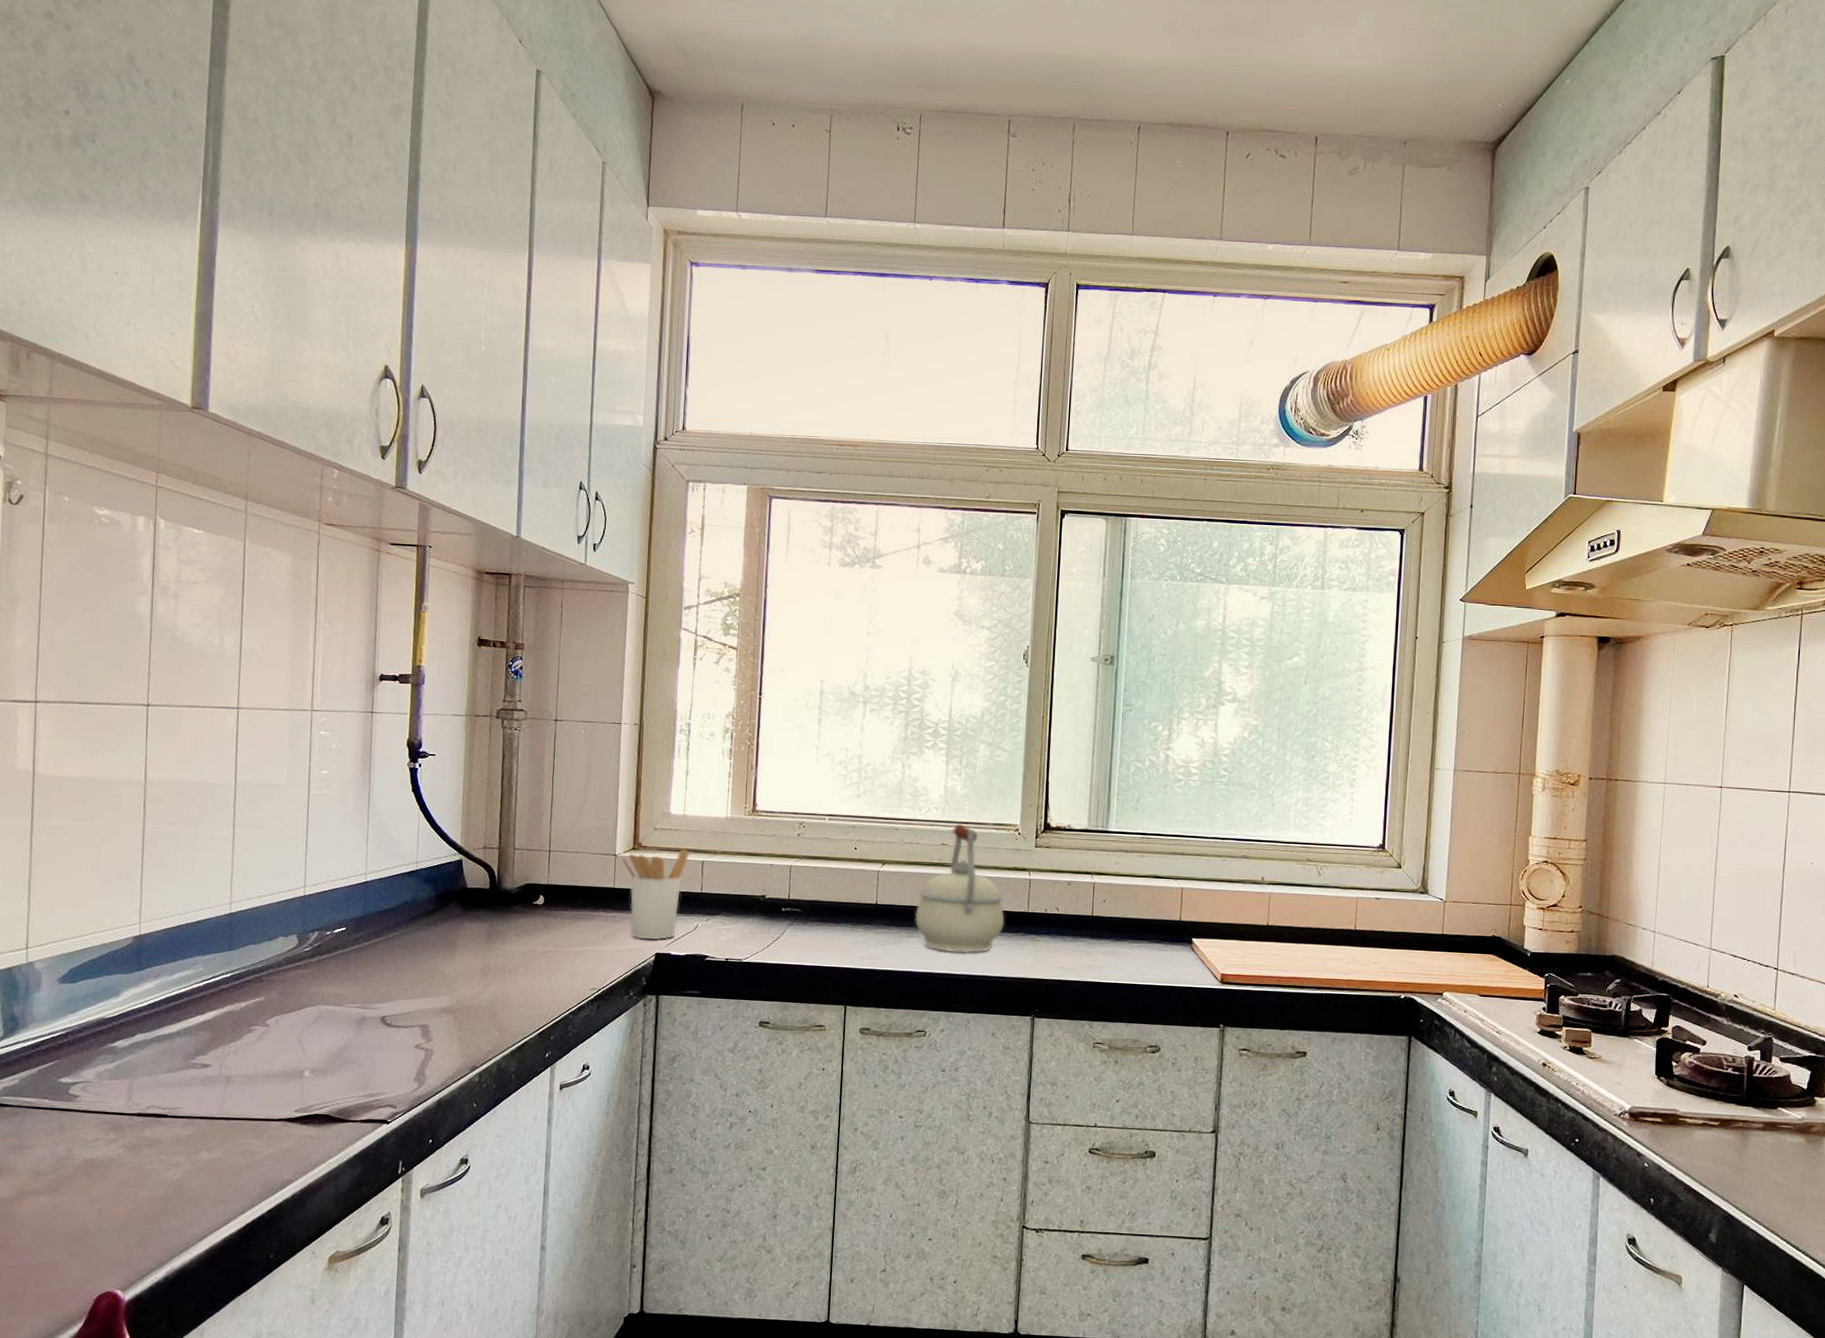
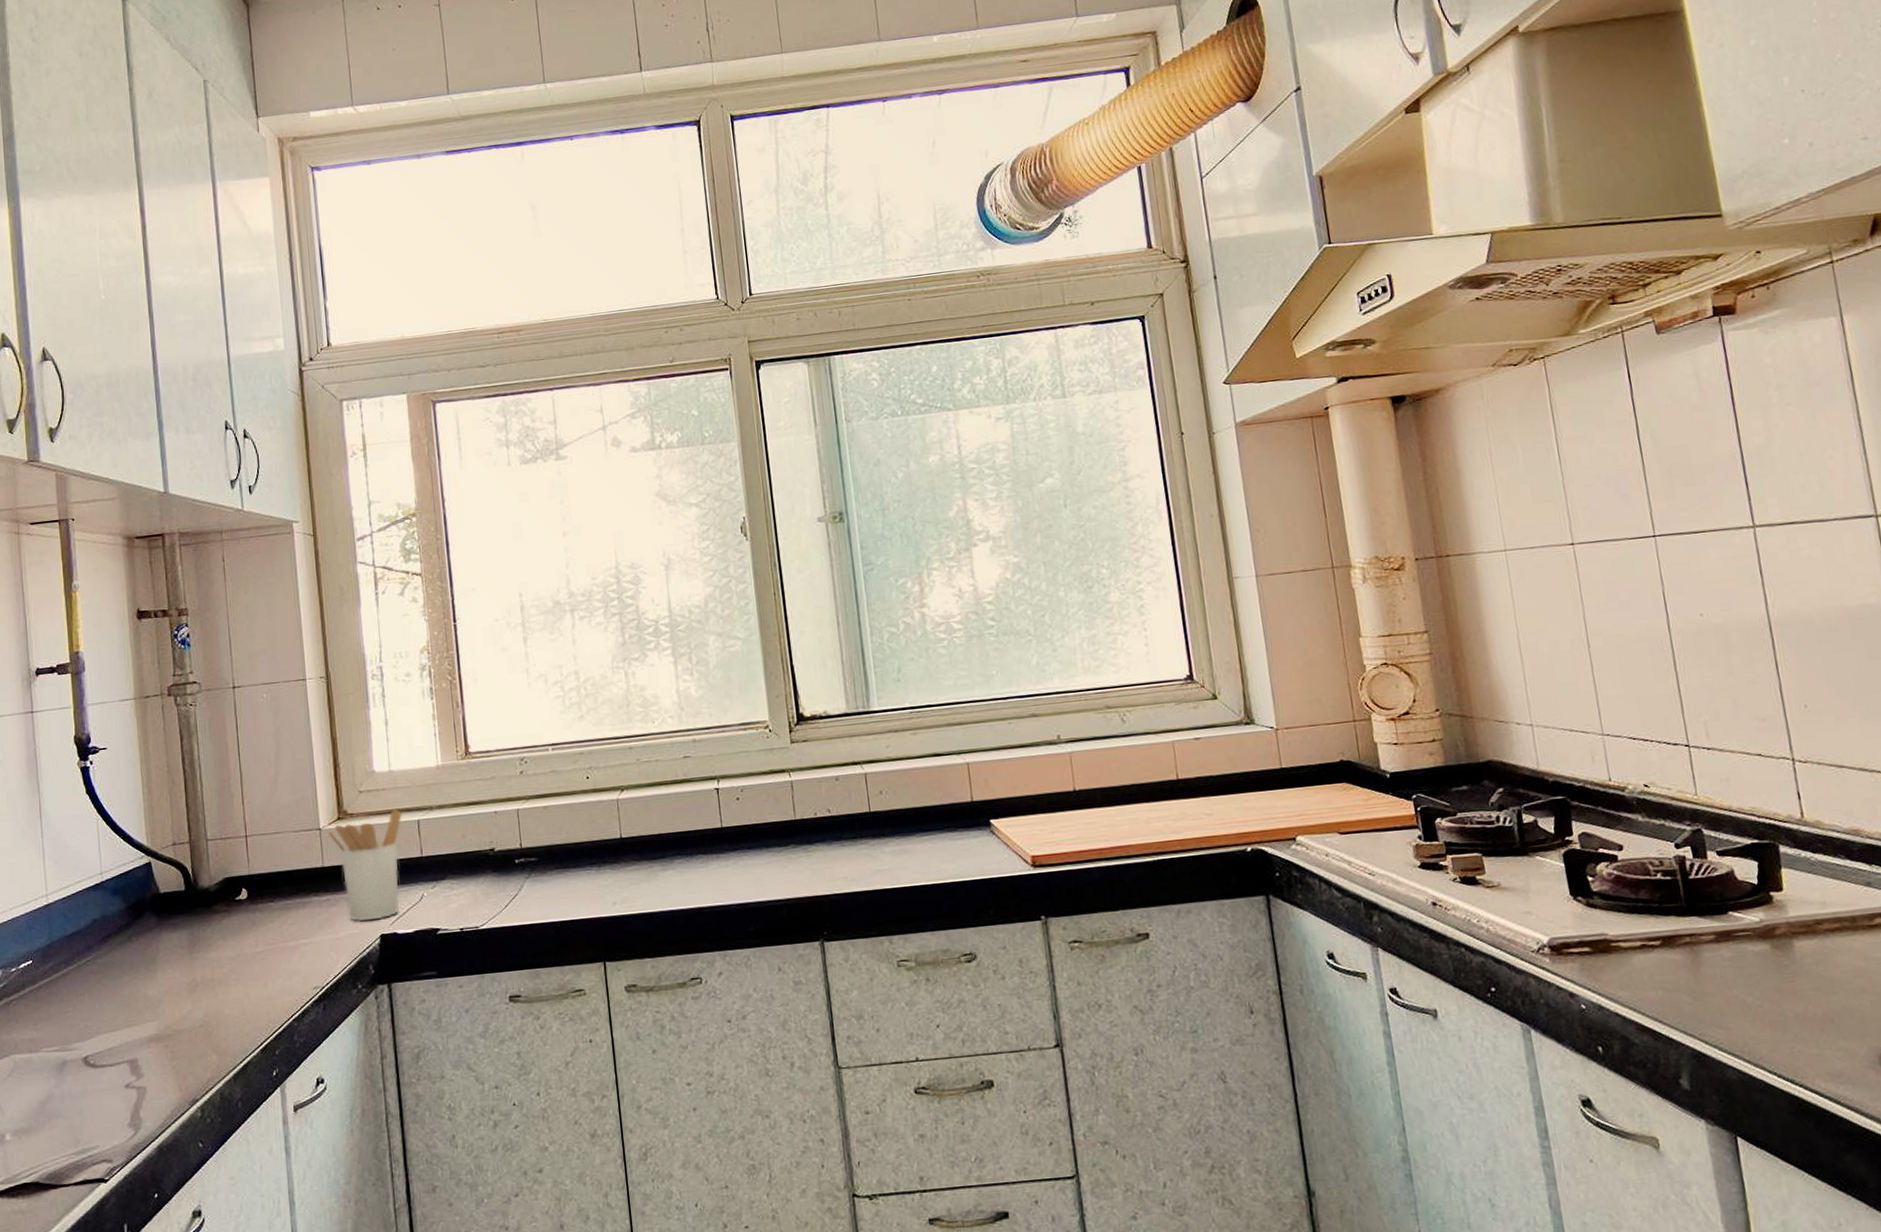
kettle: present [914,823,1005,954] -> none [666,730,771,881]

